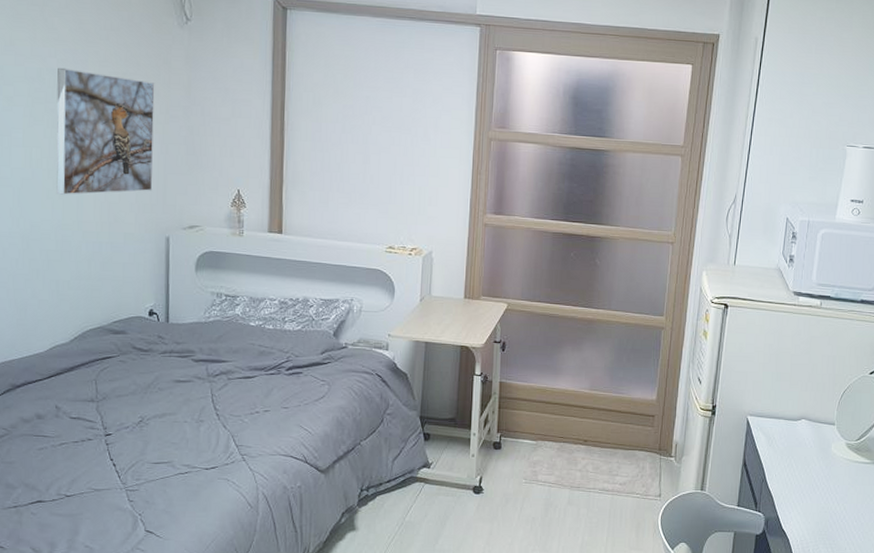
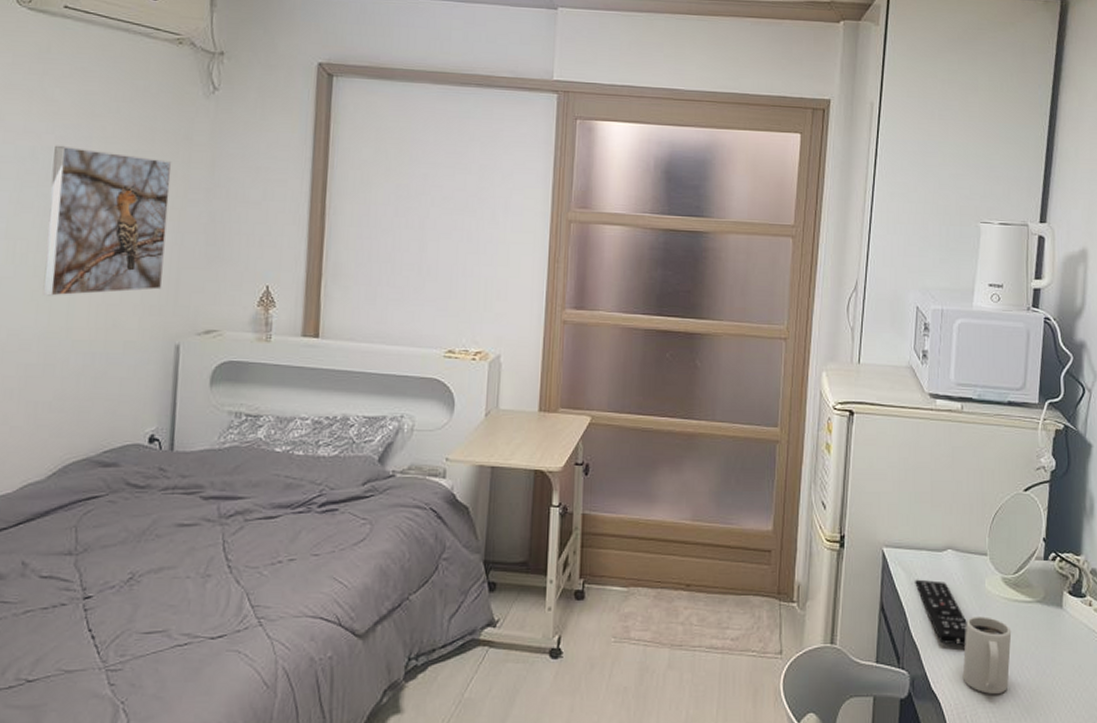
remote control: none [773,442,815,495] -> present [915,579,967,645]
mug: none [808,473,851,534] -> present [962,616,1012,694]

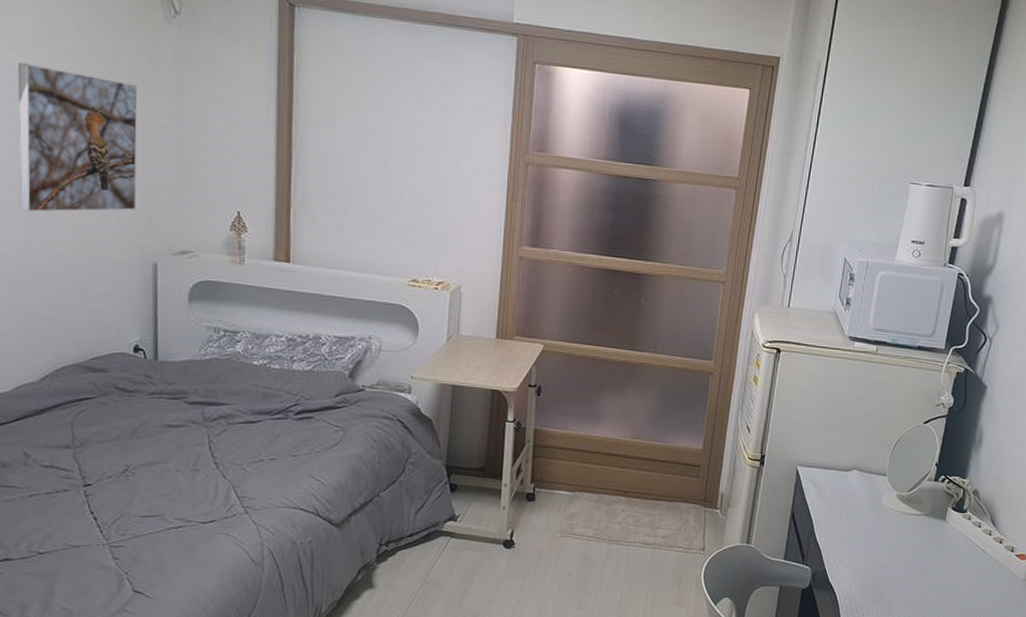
remote control: present [915,579,967,645] -> none [822,493,864,548]
mug: present [962,616,1012,694] -> none [856,525,901,587]

